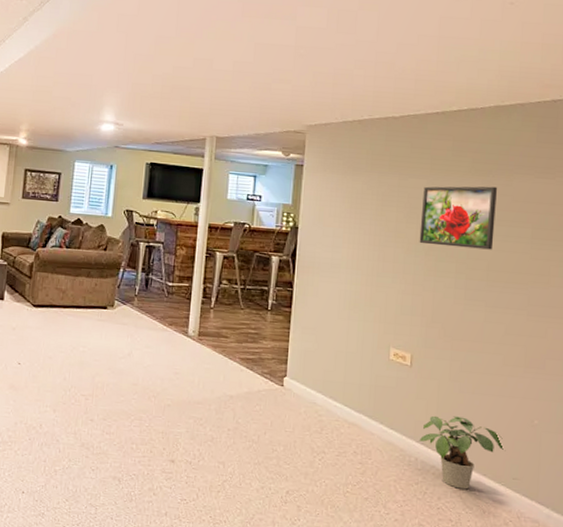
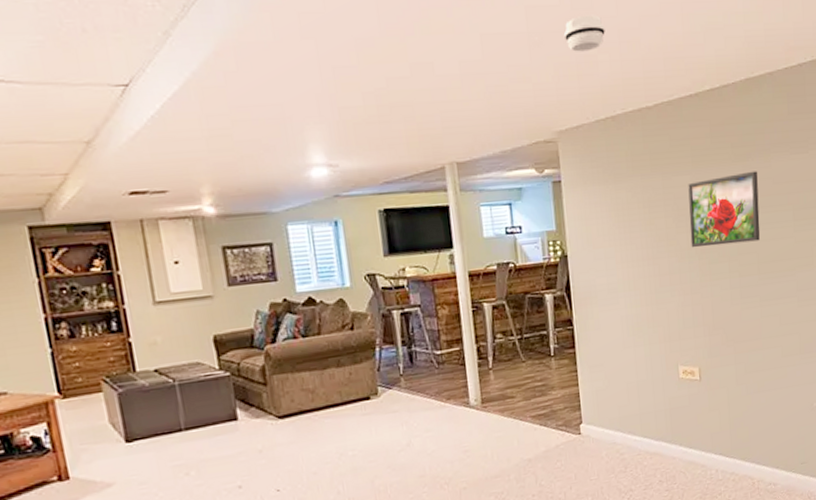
smoke detector: none [327,38,364,66] -> present [564,15,605,52]
potted plant: present [419,415,506,490] -> none [717,417,793,488]

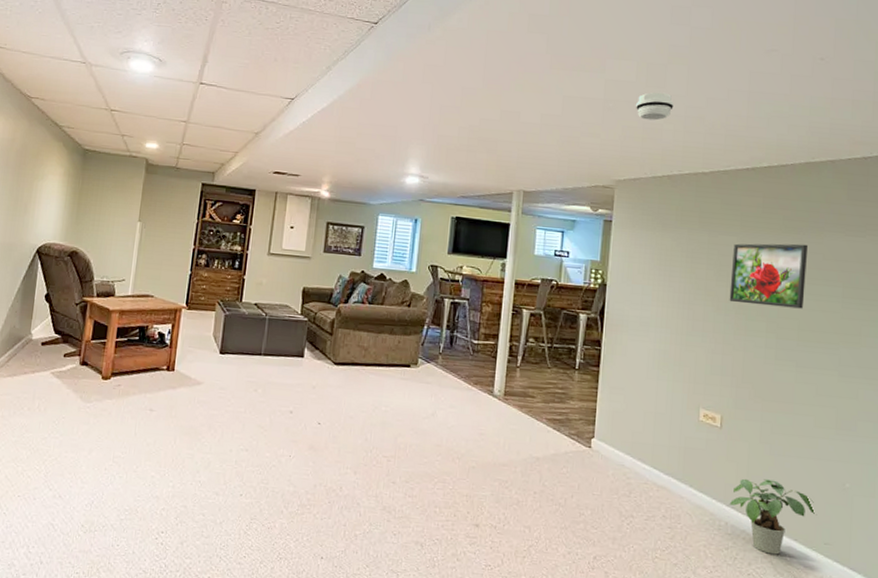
potted plant: none [717,417,793,488] -> present [729,478,817,555]

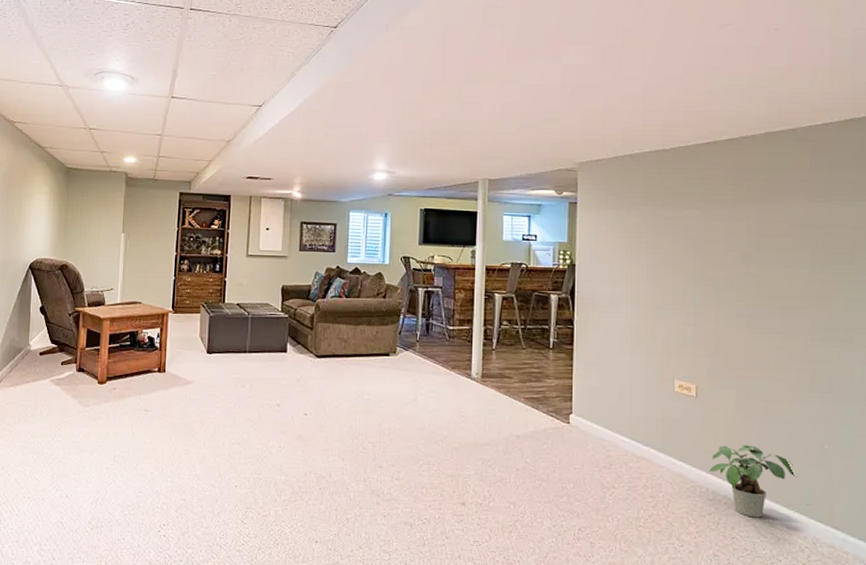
smoke detector: present [636,92,674,121] -> none [594,74,631,102]
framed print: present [729,243,807,309] -> none [697,213,773,277]

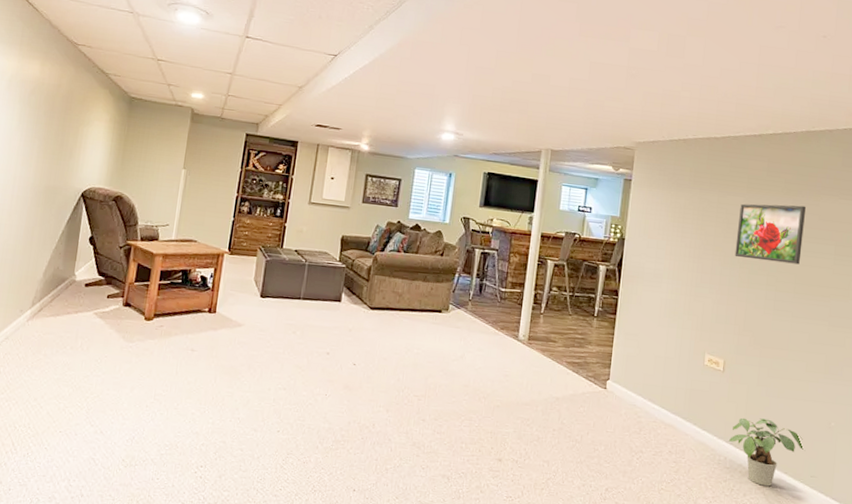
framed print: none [697,213,773,277] -> present [734,203,806,265]

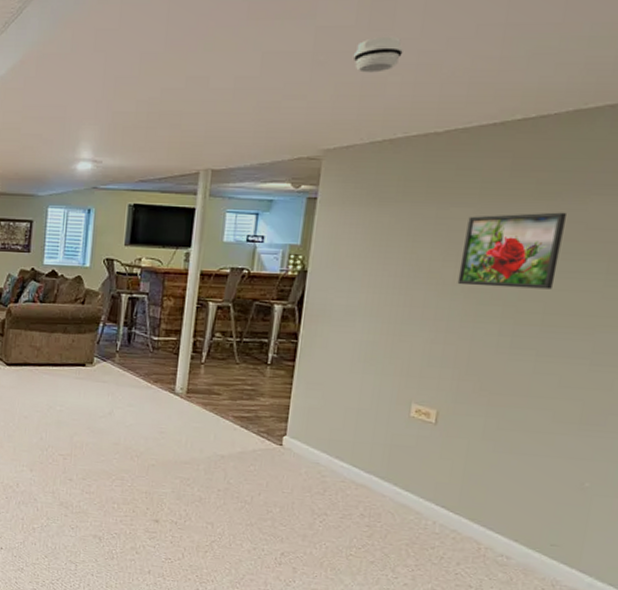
smoke detector: none [657,61,691,88] -> present [354,36,403,73]
potted plant: present [728,417,806,487] -> none [439,477,545,555]

